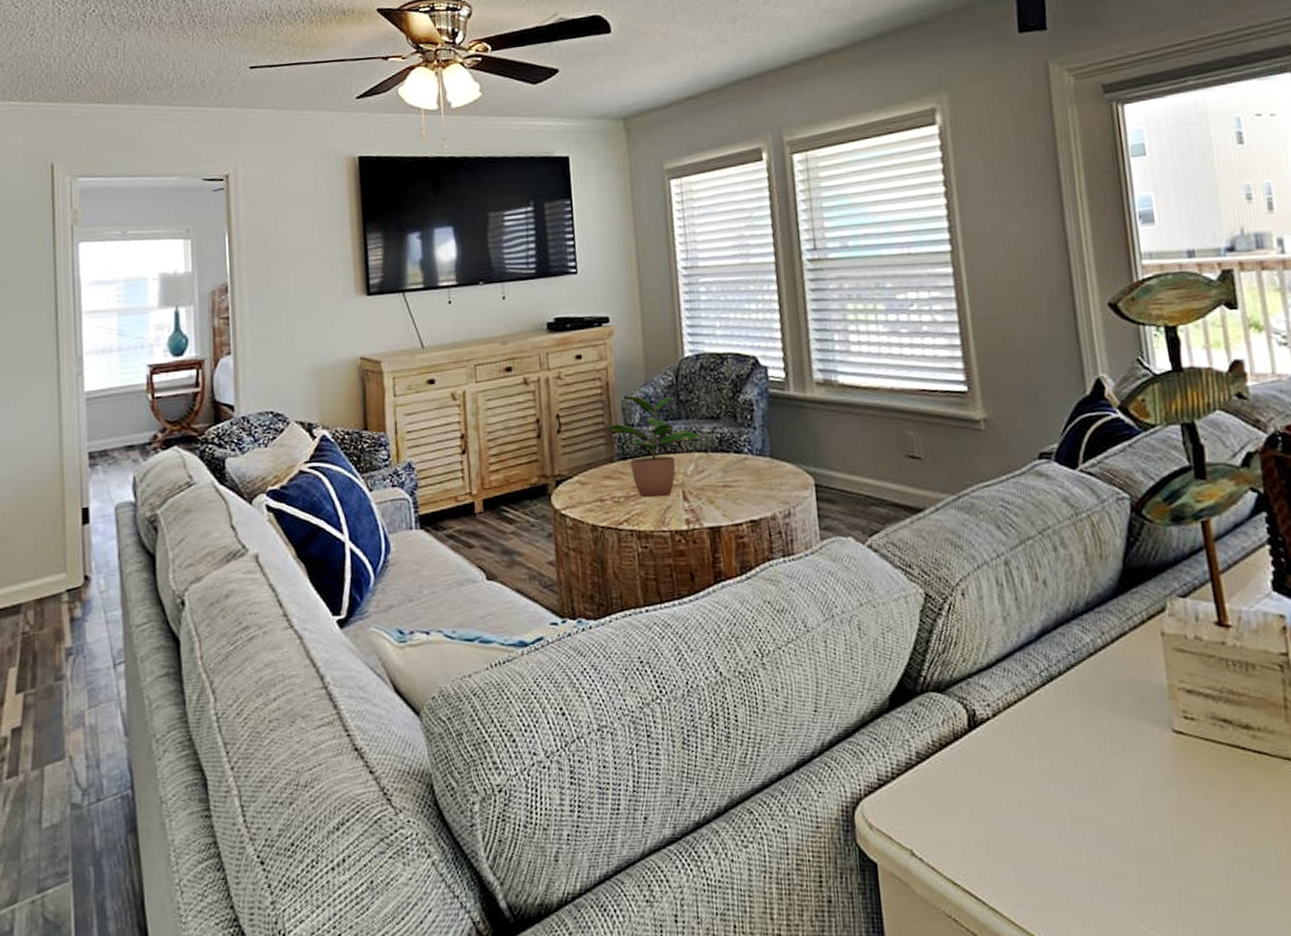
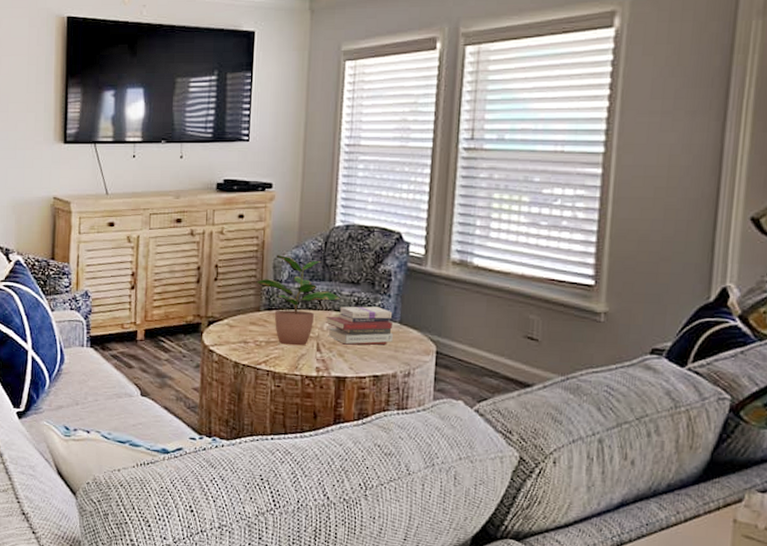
books: none [689,441,766,489] -> present [326,306,393,345]

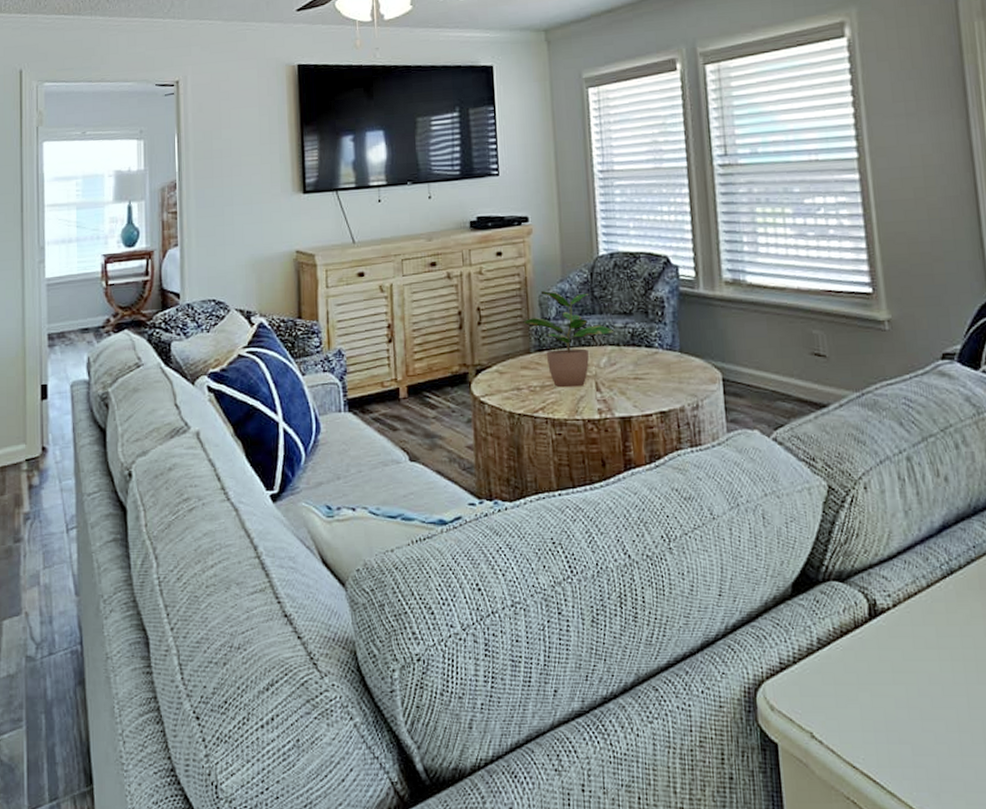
books: present [326,306,393,345] -> none [602,336,675,381]

